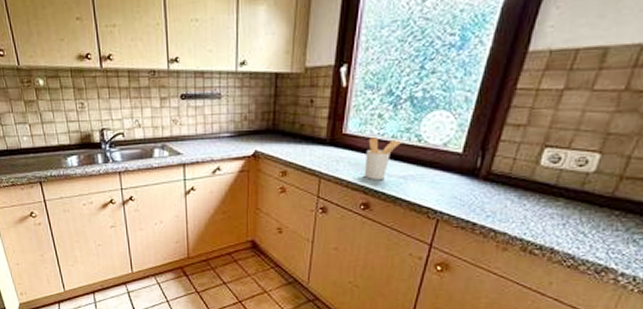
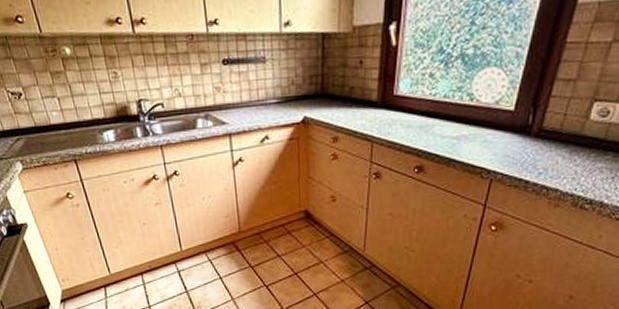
utensil holder: present [364,137,401,181] -> none [417,98,453,143]

